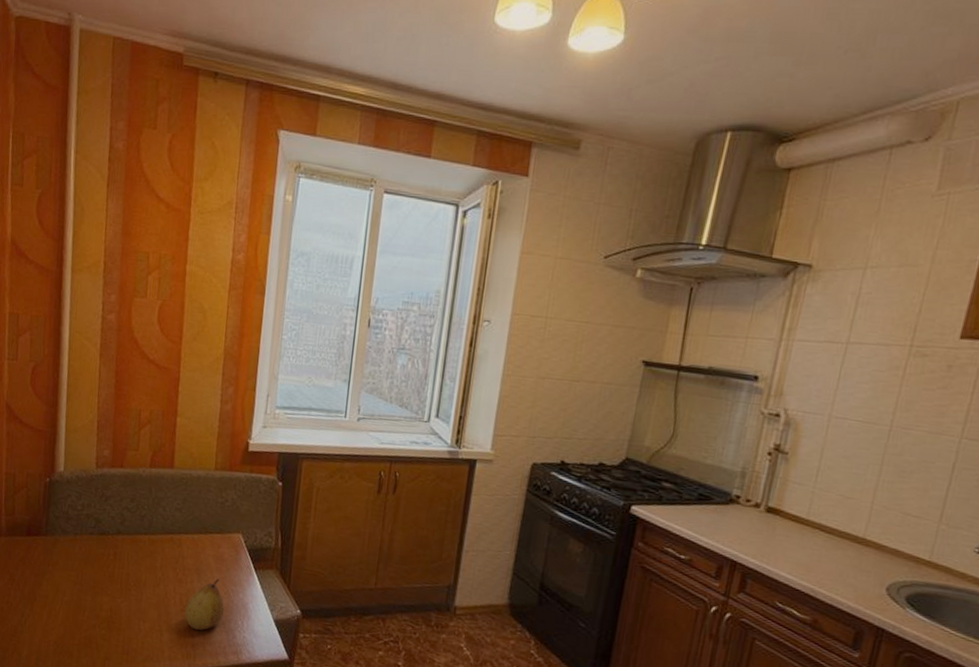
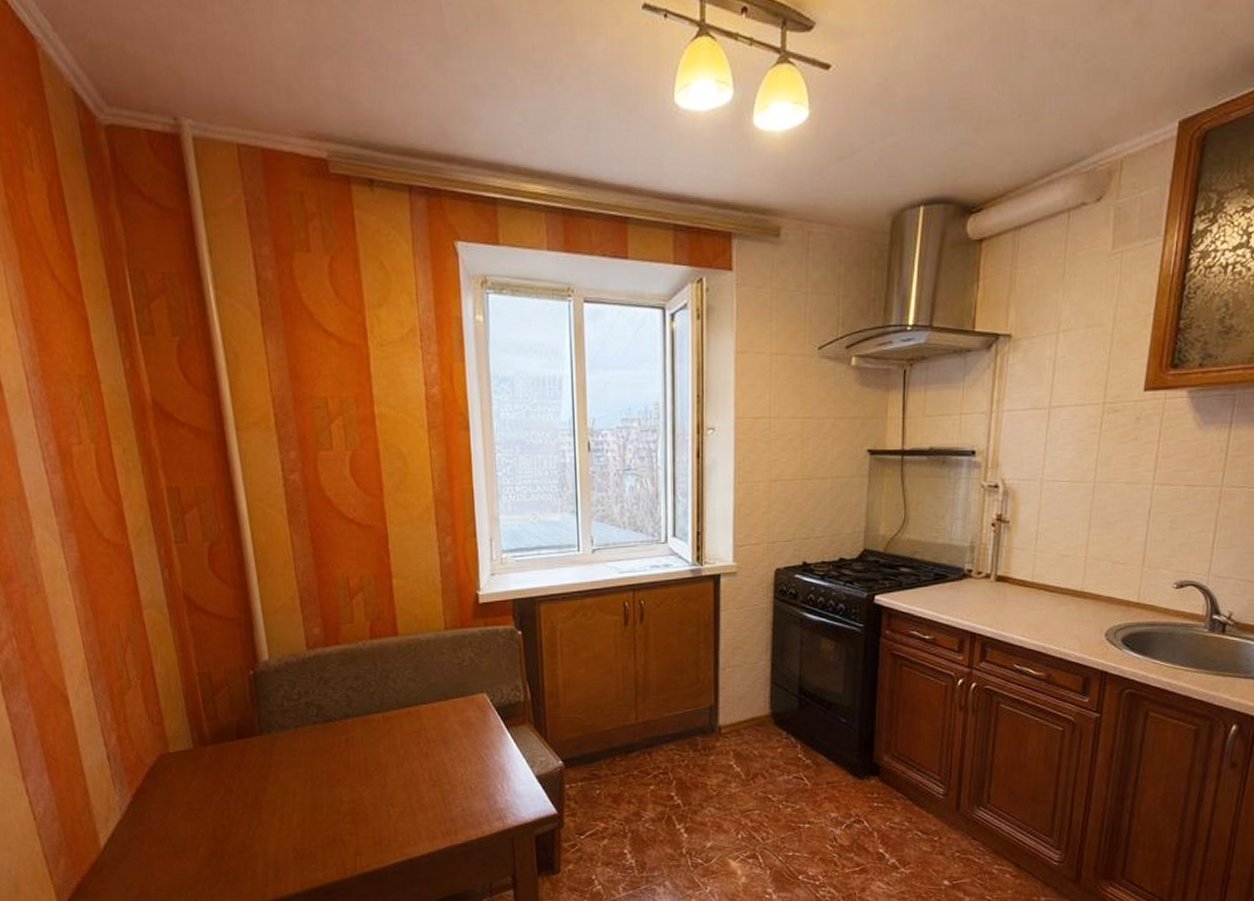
fruit: present [185,578,225,631] -> none [437,745,481,804]

